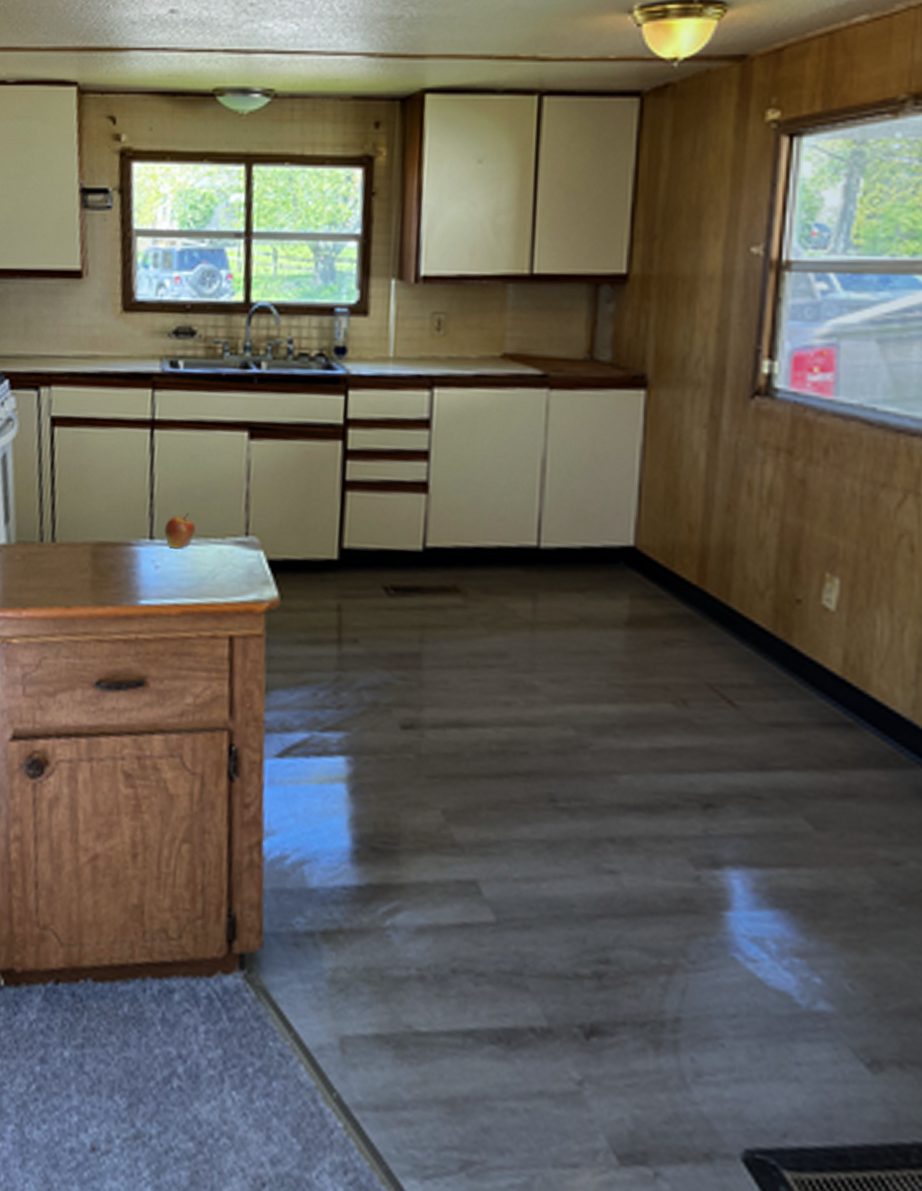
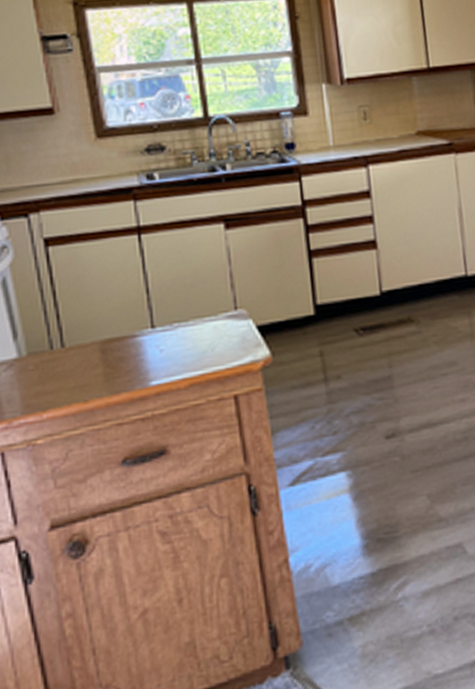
fruit: present [164,512,196,549] -> none [163,299,192,332]

